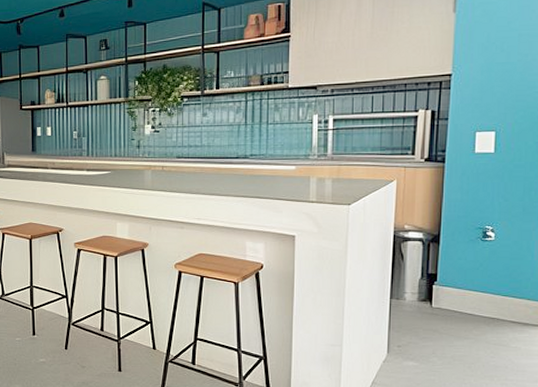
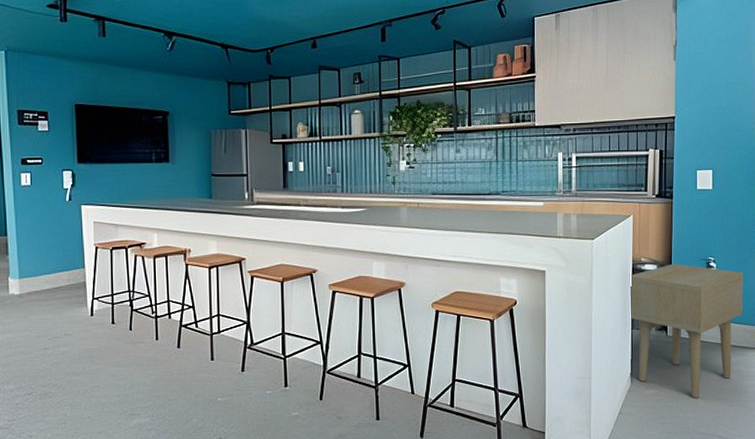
side table: none [390,231,528,374] -> present [629,263,744,398]

